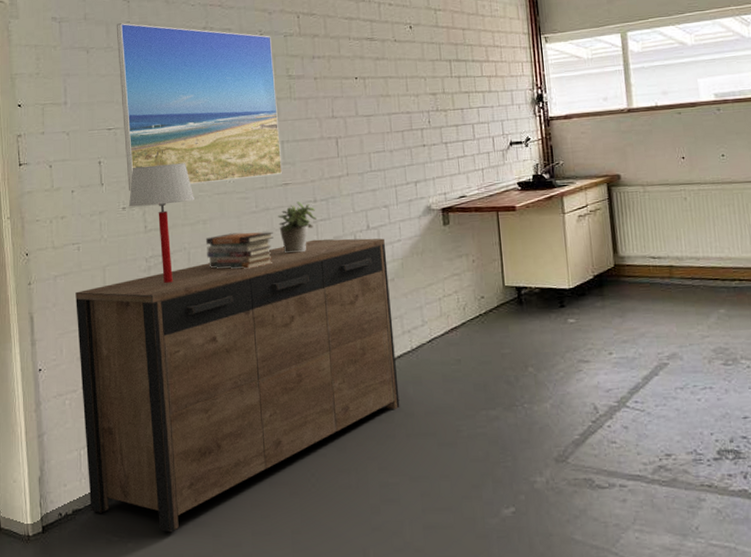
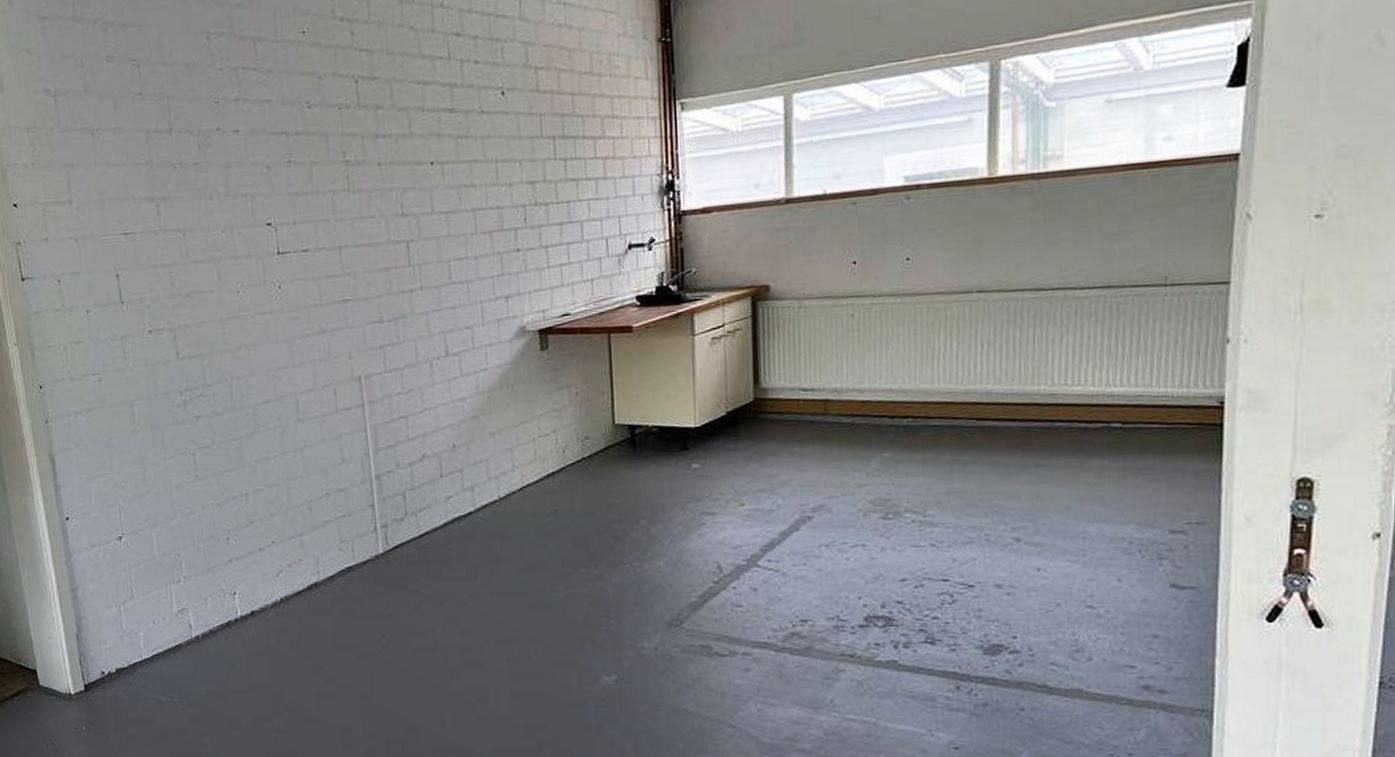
sideboard: present [75,238,400,533] -> none [101,366,485,694]
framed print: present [116,23,283,192] -> none [125,95,341,312]
table lamp: present [128,163,196,283] -> none [155,275,236,420]
book stack: present [205,231,273,269] -> none [249,359,331,404]
potted plant: present [278,201,316,253] -> none [336,322,383,385]

